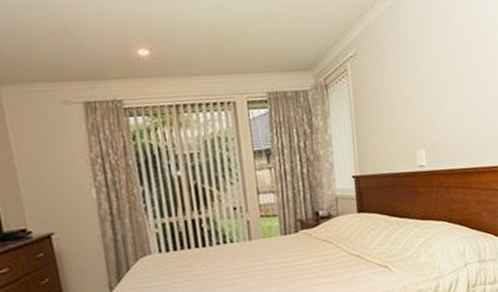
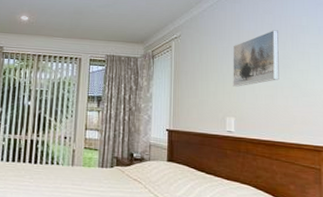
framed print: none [418,32,470,112] -> present [233,30,279,87]

